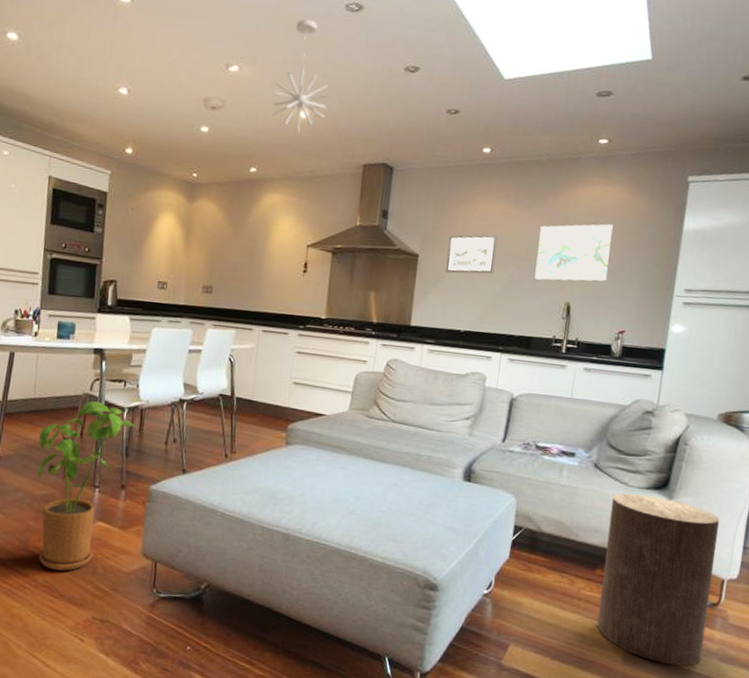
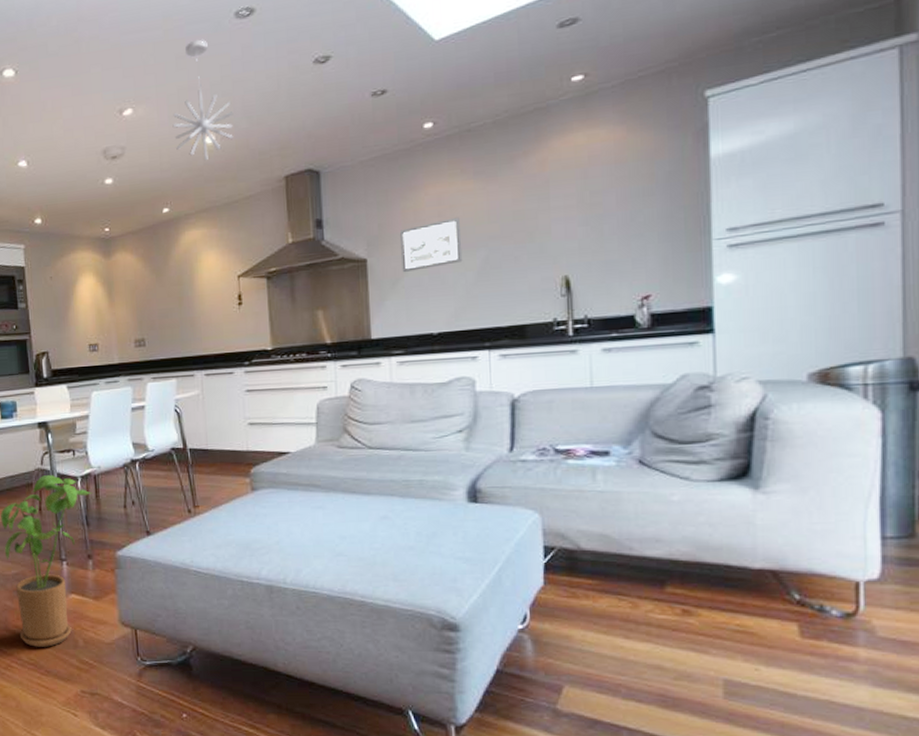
wall art: present [534,224,613,282] -> none [513,172,614,258]
stool: present [597,493,720,667] -> none [672,489,843,697]

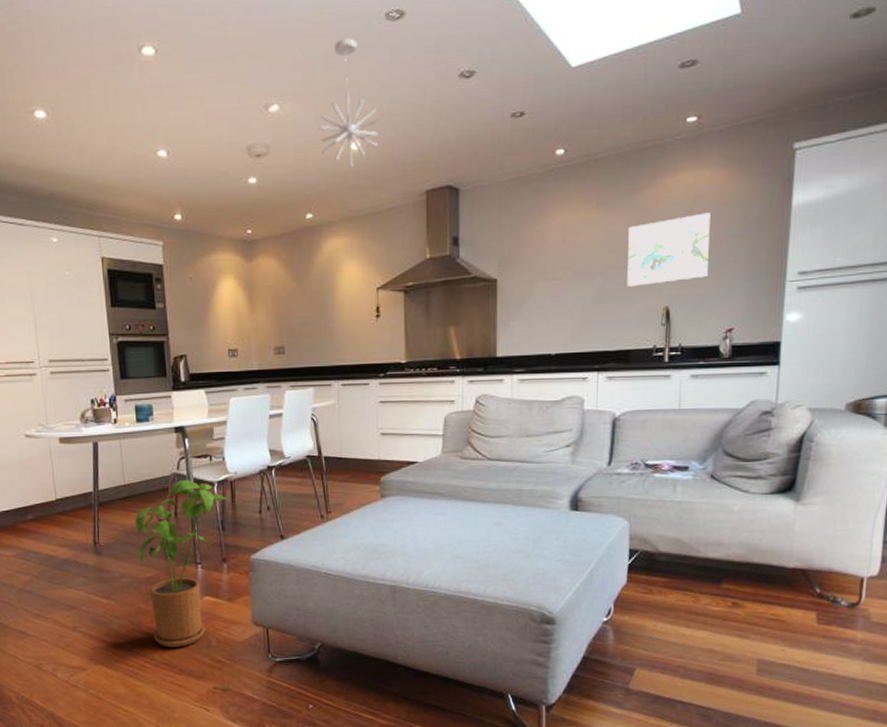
picture frame: present [399,217,463,272] -> none [527,244,582,294]
wall art: none [513,172,614,258] -> present [627,212,711,287]

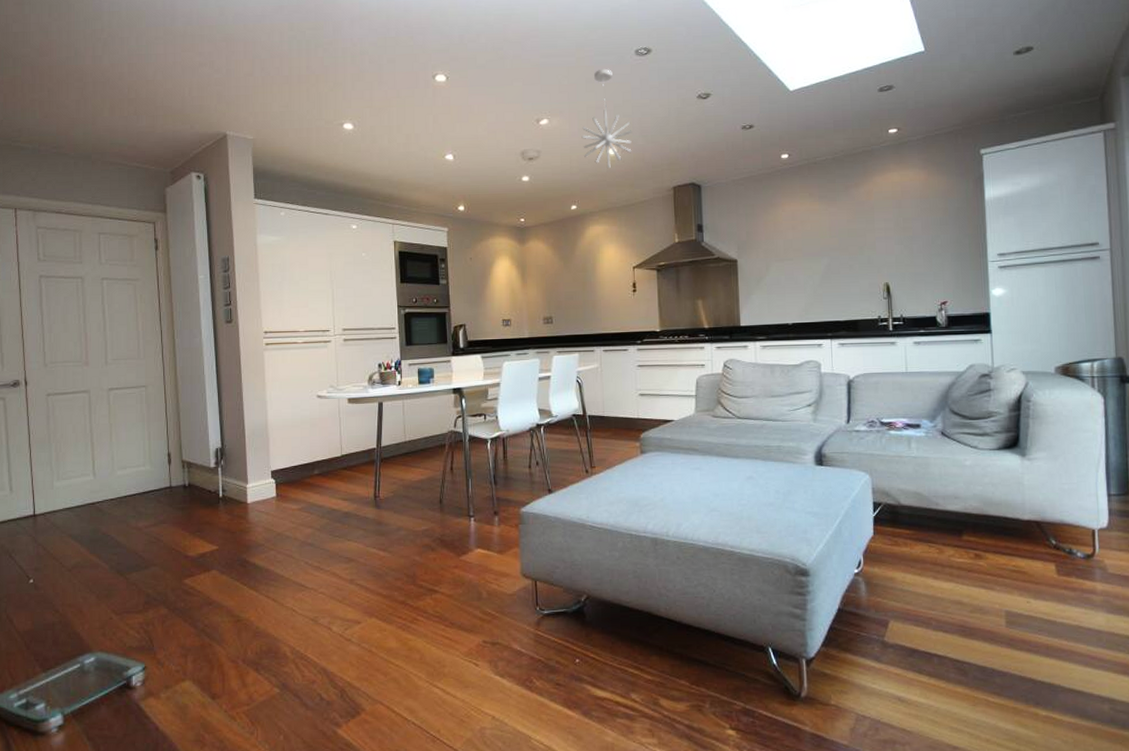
house plant: present [135,480,229,647] -> none [414,437,501,600]
wall art: present [627,212,711,287] -> none [848,205,920,266]

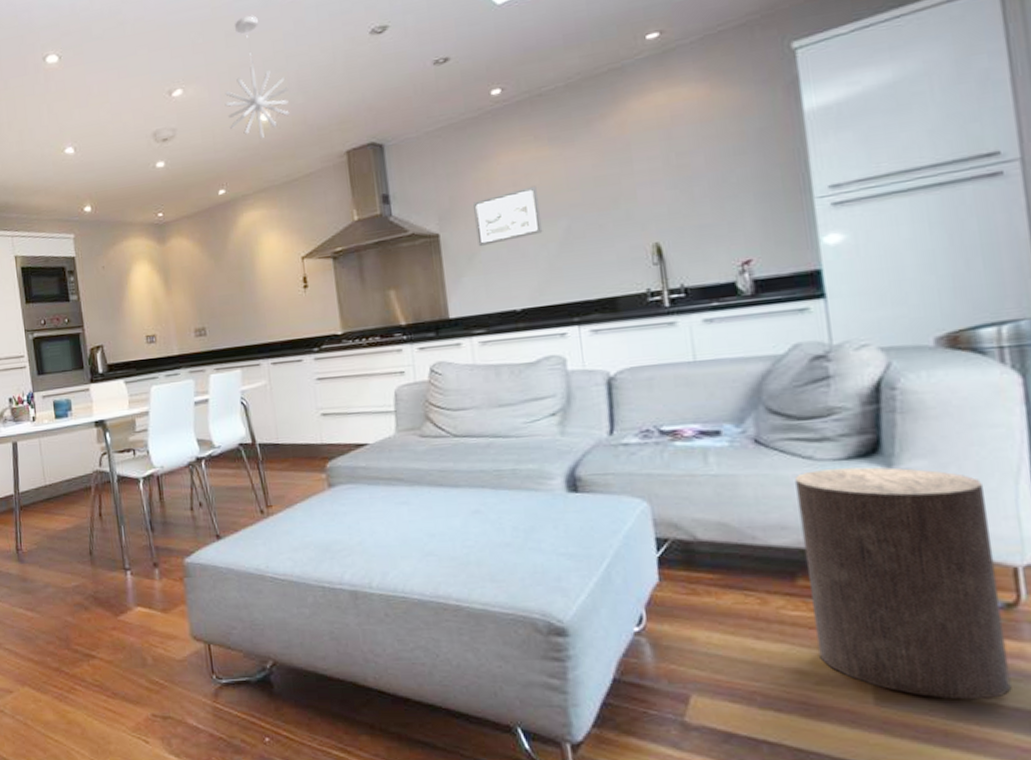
picture frame: none [762,231,811,272] -> present [472,186,543,246]
stool: none [965,456,1087,623] -> present [795,467,1012,700]

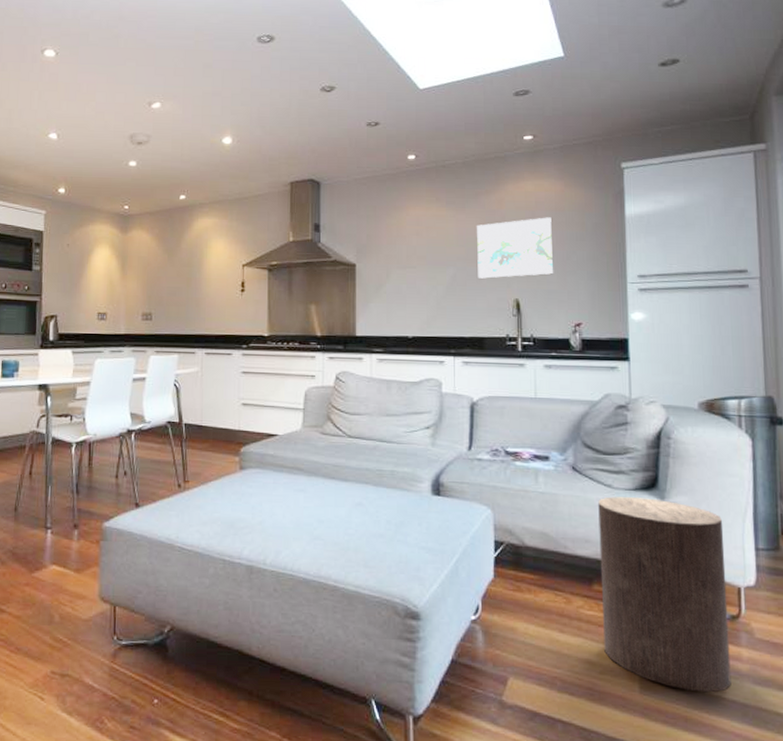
pendant light: present [225,15,290,139] -> none [195,54,250,159]
picture frame: present [472,186,543,246] -> none [384,237,435,279]
wall art: none [592,132,706,226] -> present [477,217,554,279]

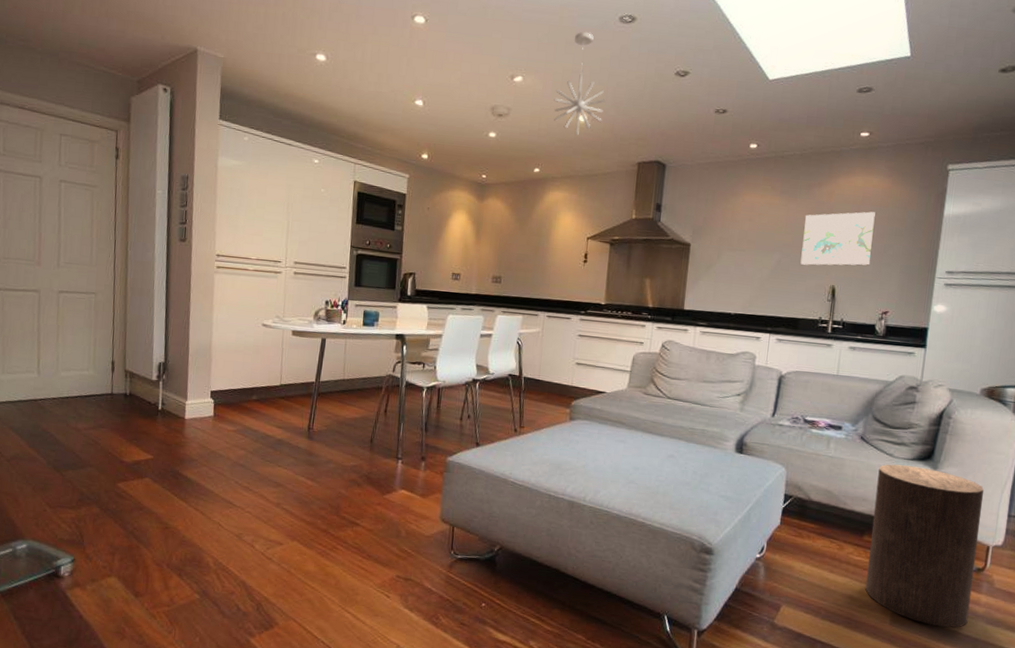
pendant light: none [195,54,250,159] -> present [554,31,605,136]

